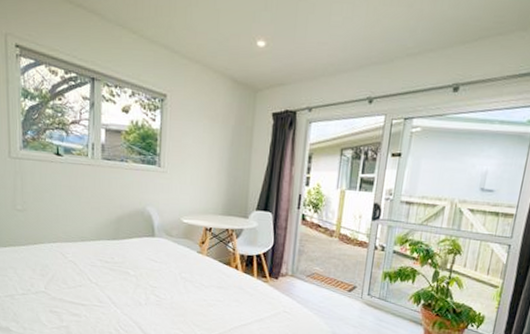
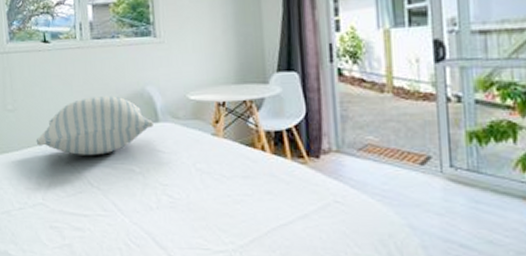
pillow: none [42,209,151,258] -> present [36,96,155,155]

